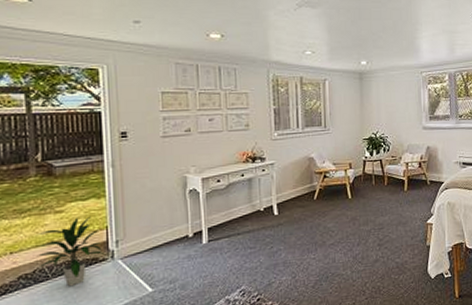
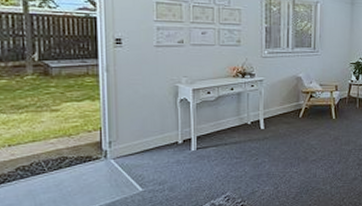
indoor plant: present [36,216,104,287] -> none [33,116,98,181]

